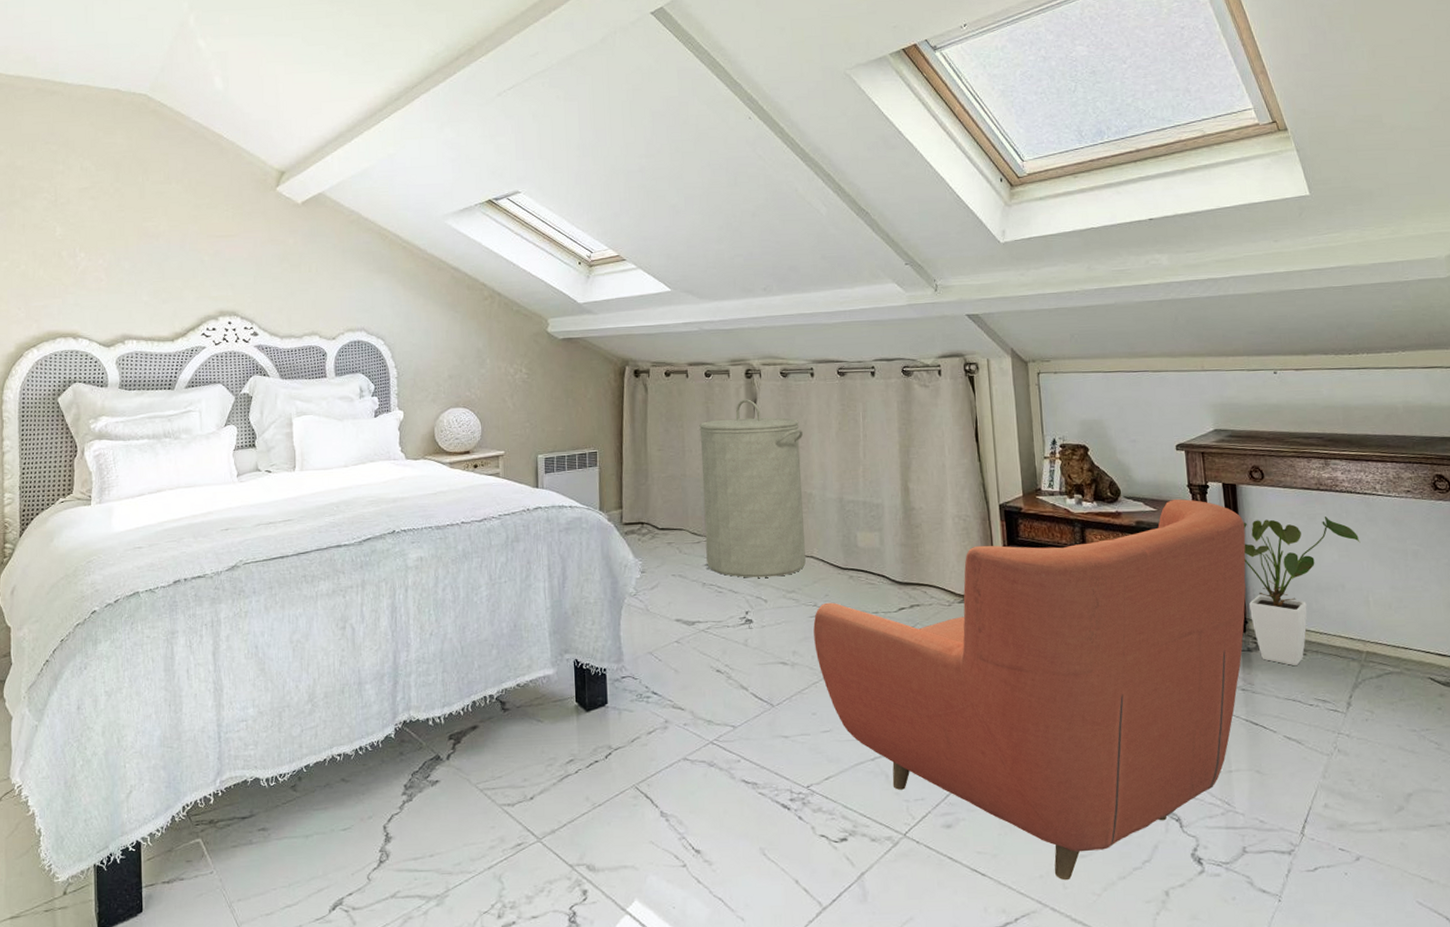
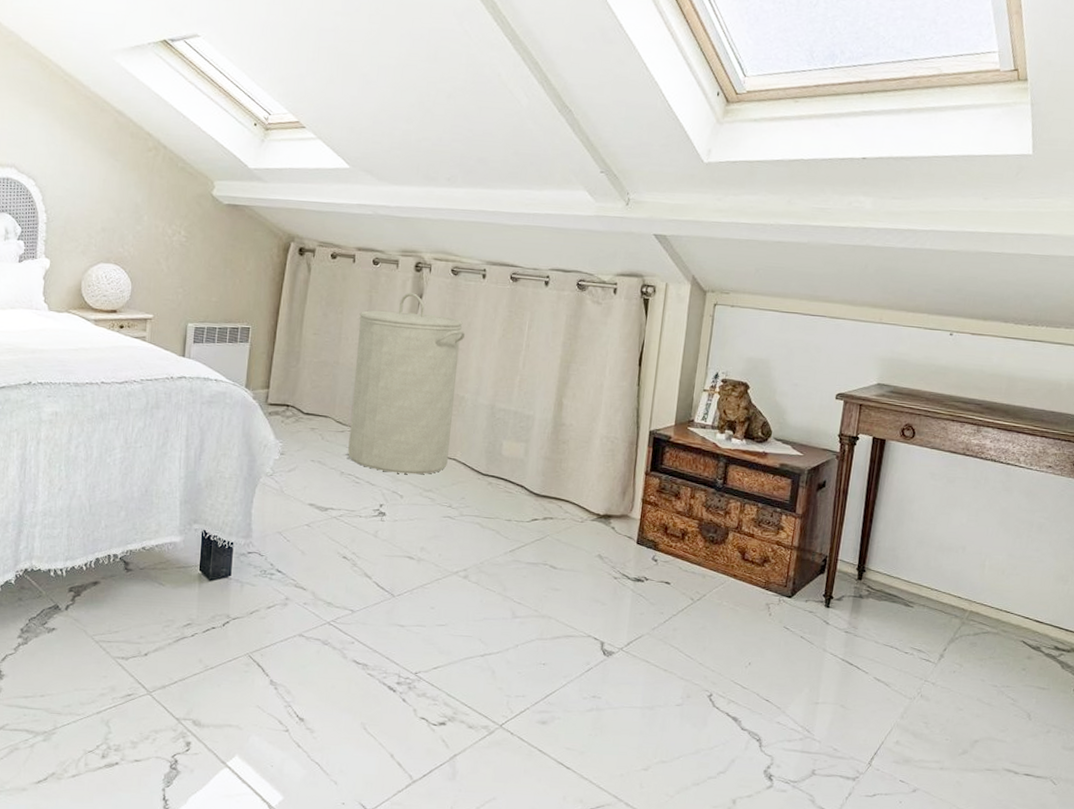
armchair: present [813,499,1246,881] -> none [443,447,885,781]
house plant: present [1243,517,1360,667] -> none [869,476,992,617]

